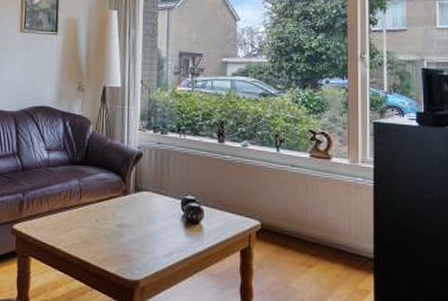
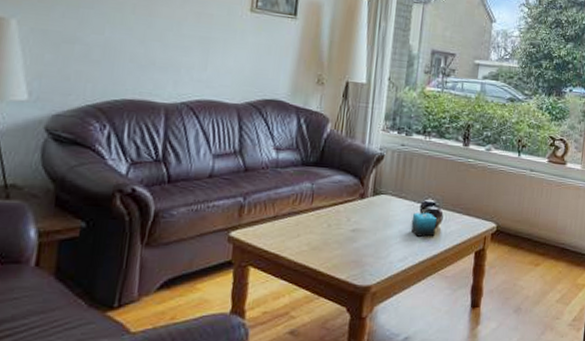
candle: none [173,208,199,234] -> present [410,212,437,237]

